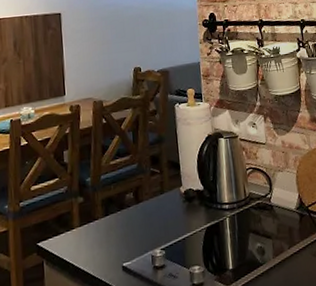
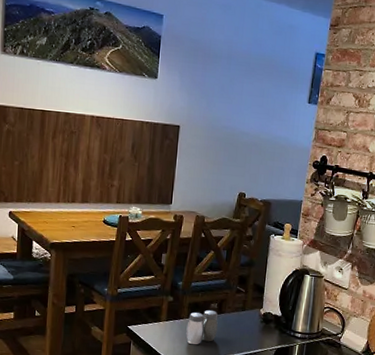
salt and pepper shaker: none [103,201,138,247] -> present [186,310,218,345]

